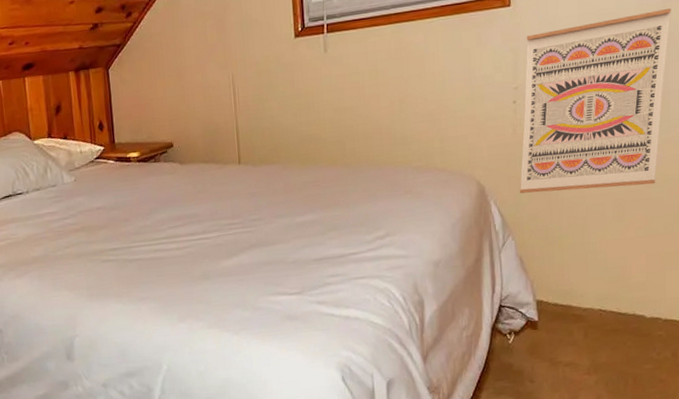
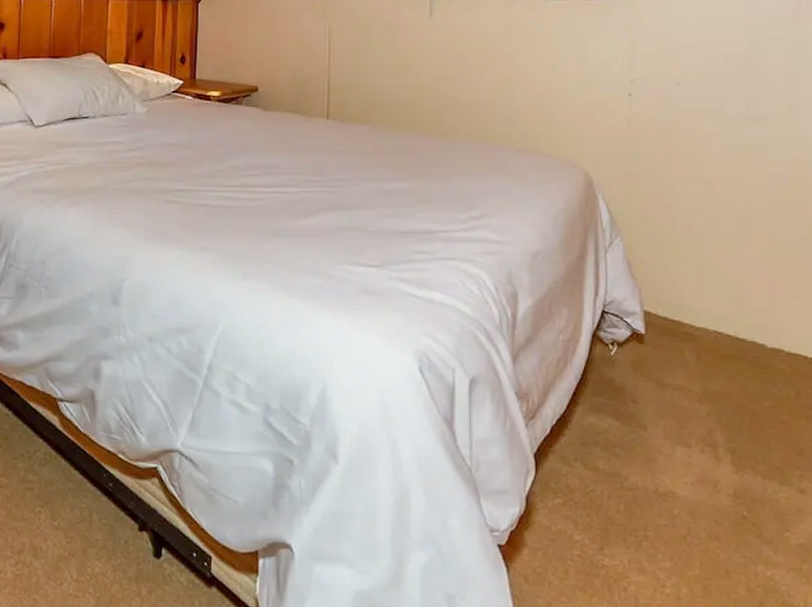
wall art: present [519,8,672,194] -> none [630,22,802,202]

